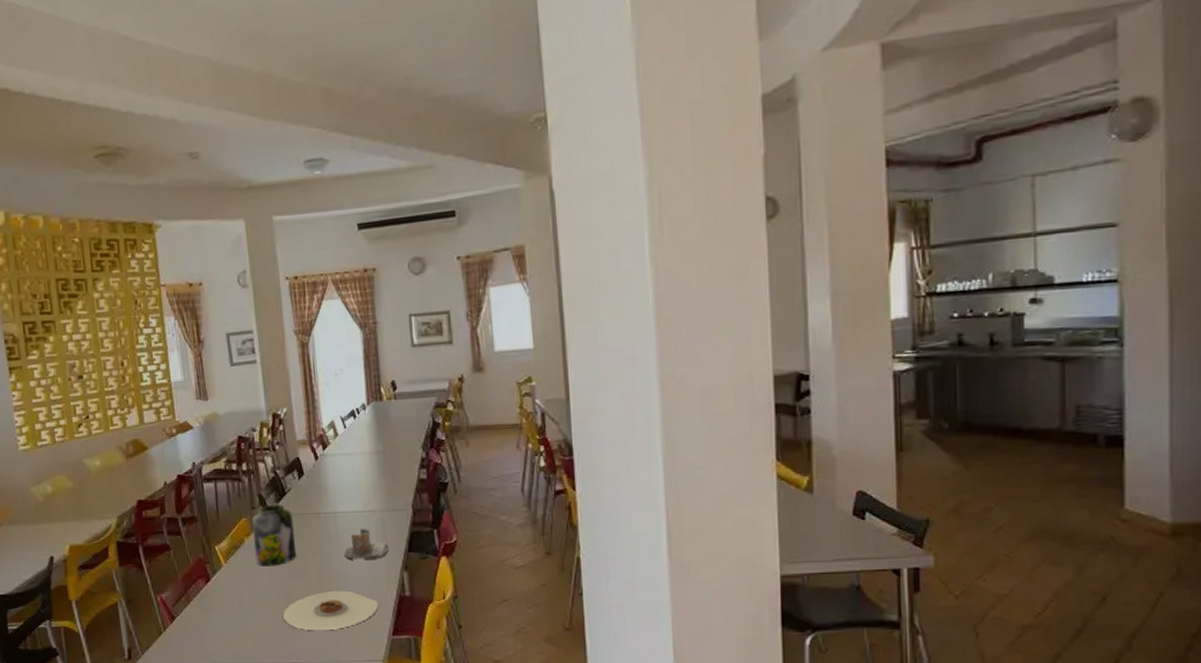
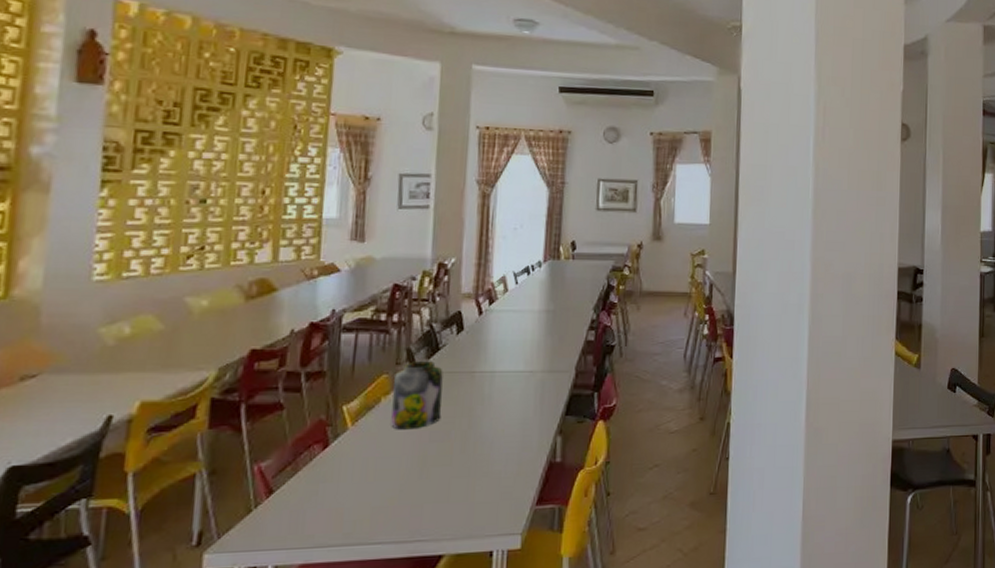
plate: present [283,590,378,631] -> none [413,456,525,503]
napkin holder: present [343,528,389,560] -> none [494,389,545,423]

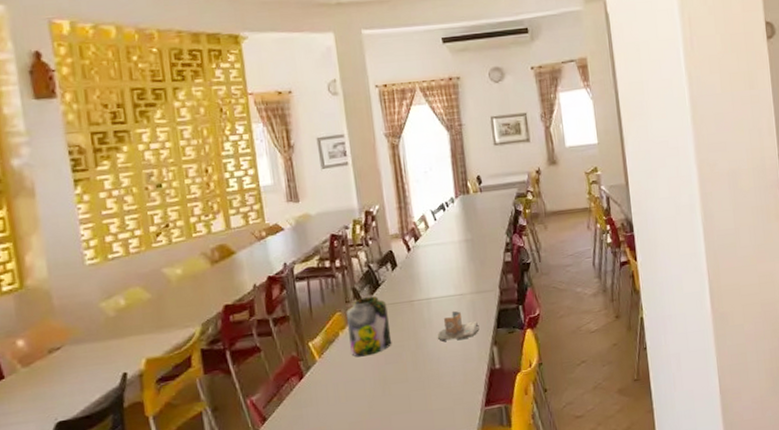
napkin holder: none [494,389,545,423] -> present [437,310,479,342]

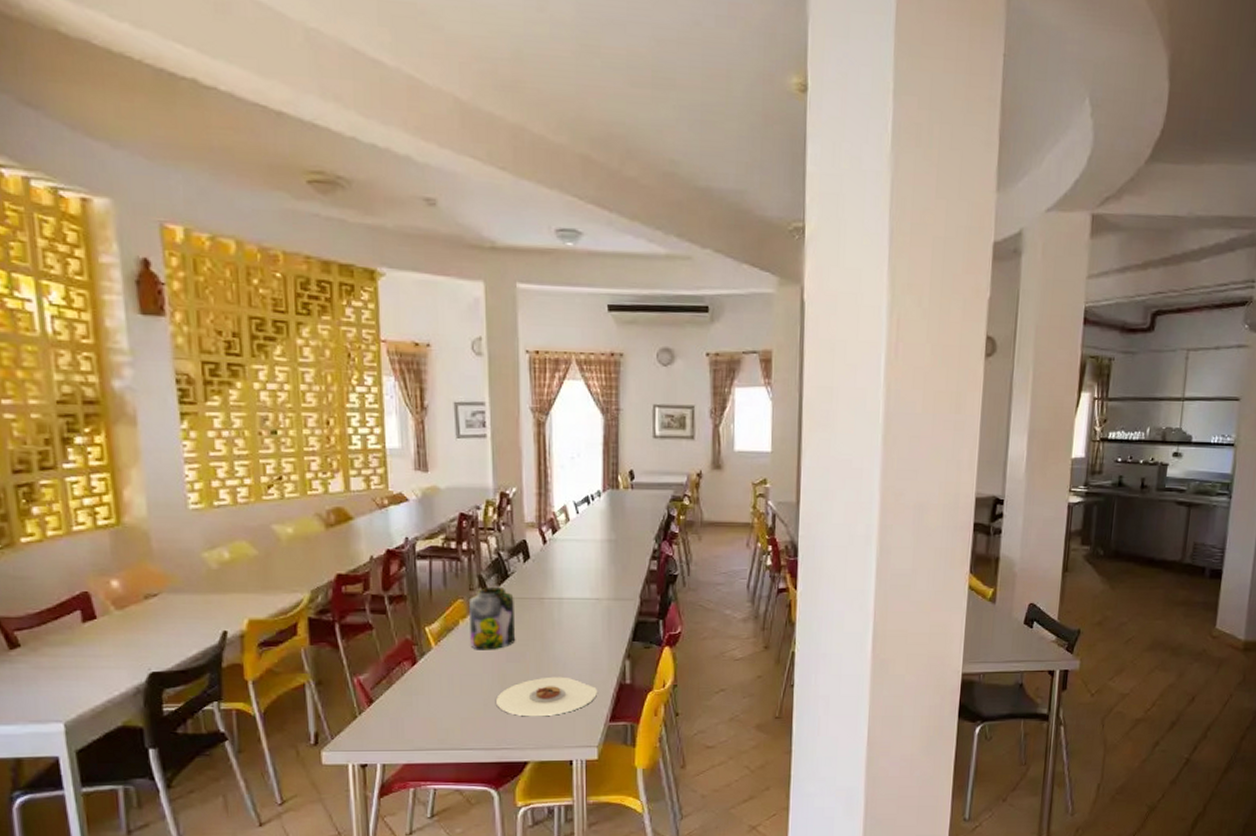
plate: none [379,370,471,413] -> present [496,676,597,717]
napkin holder: present [437,310,479,342] -> none [565,615,613,647]

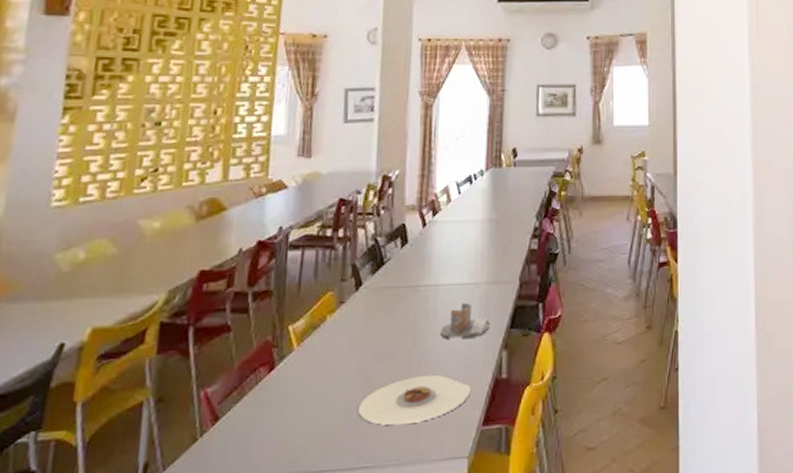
jar: present [469,587,516,650] -> none [336,276,388,349]
napkin holder: none [565,615,613,647] -> present [439,302,490,339]

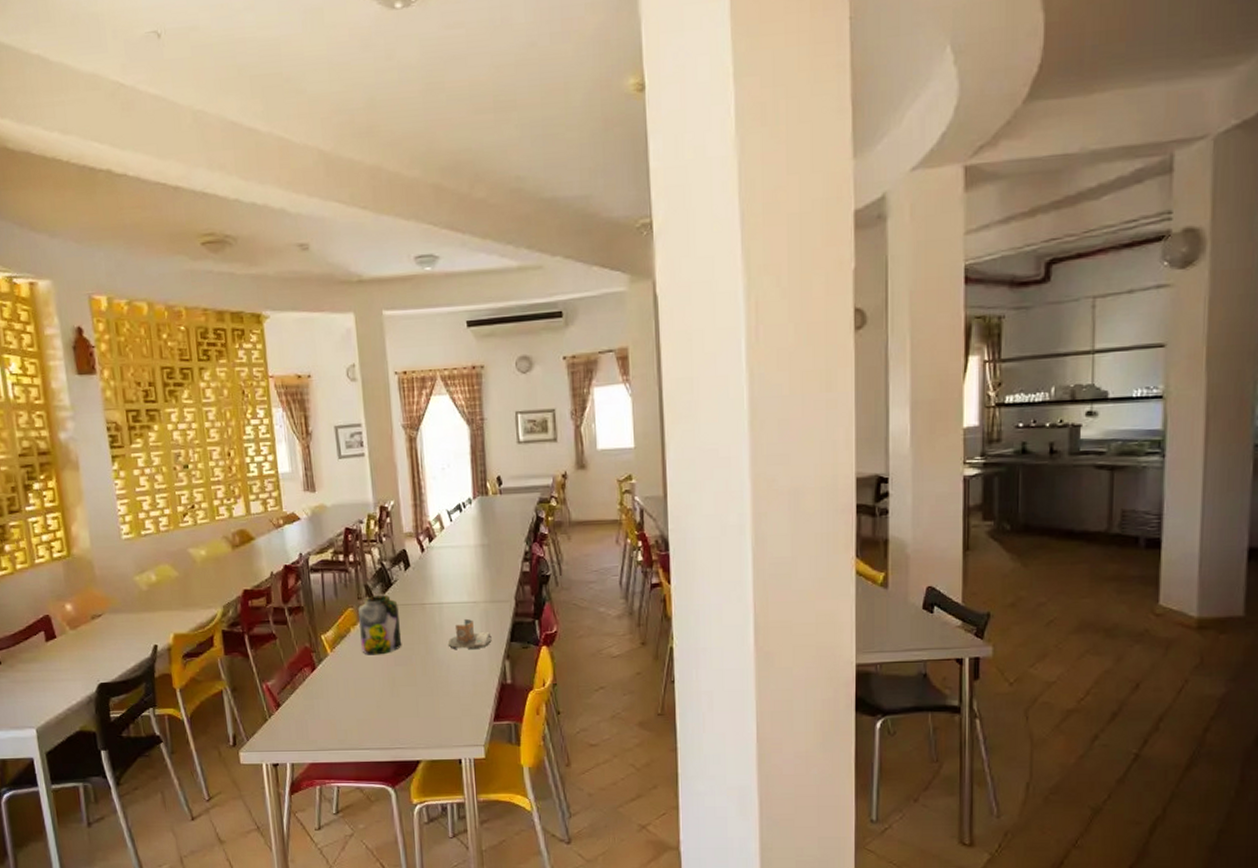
jar: none [336,276,388,349] -> present [358,595,402,655]
plate: present [358,374,470,426] -> none [388,678,480,718]

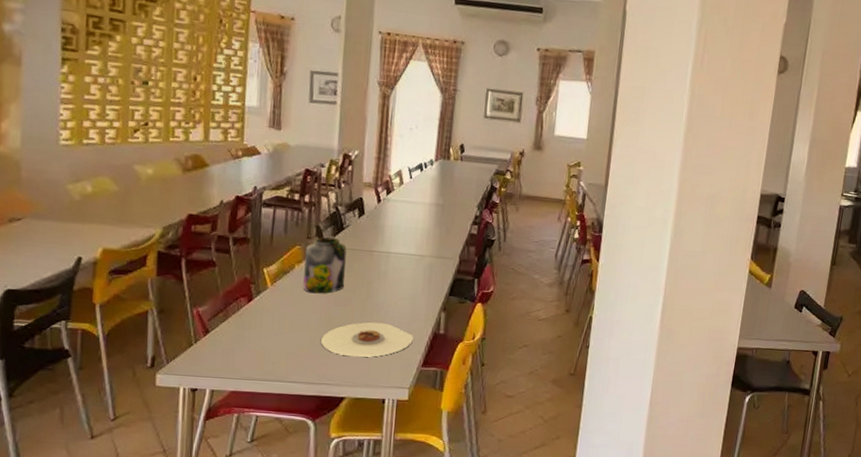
plate: none [388,678,480,718] -> present [321,322,413,357]
napkin holder: present [447,618,492,649] -> none [389,269,432,299]

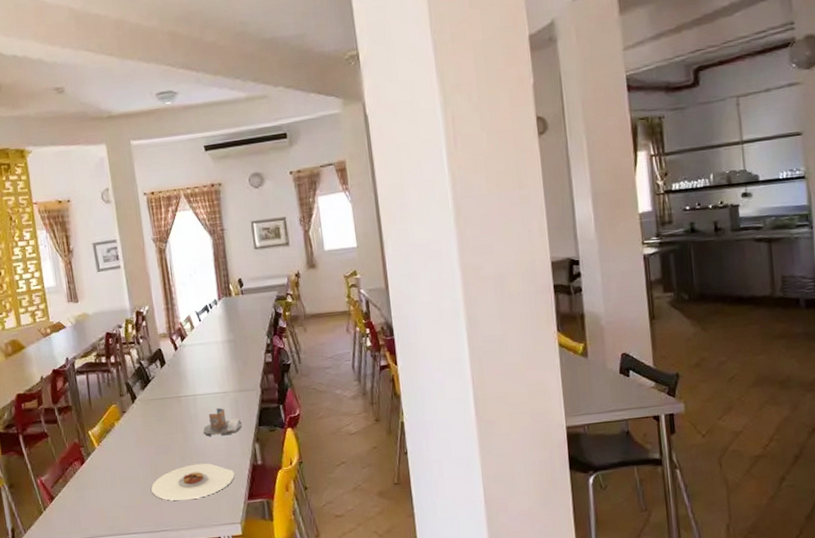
jar: present [303,237,347,294] -> none [121,391,162,447]
napkin holder: none [389,269,432,299] -> present [202,407,242,436]

